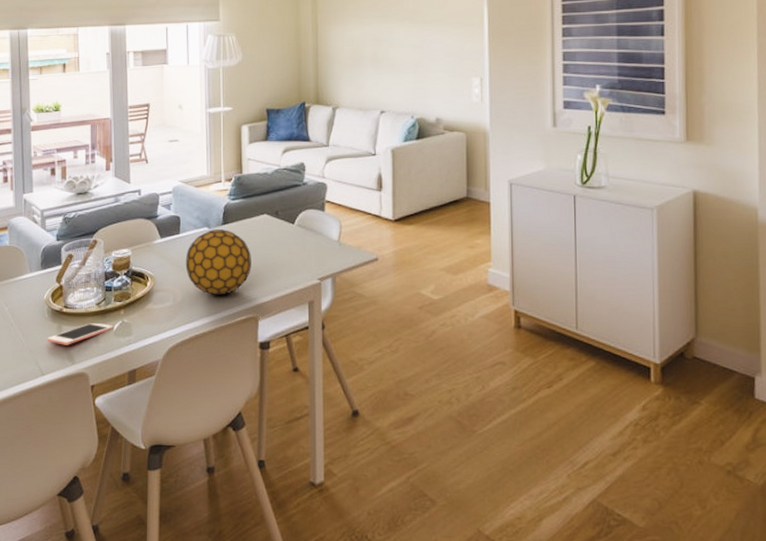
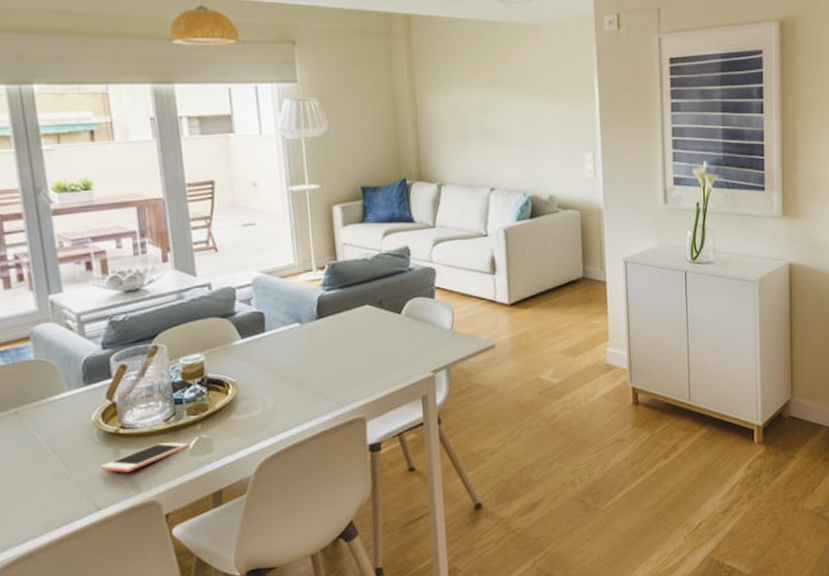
decorative ball: present [185,229,251,296] -> none [274,324,355,399]

